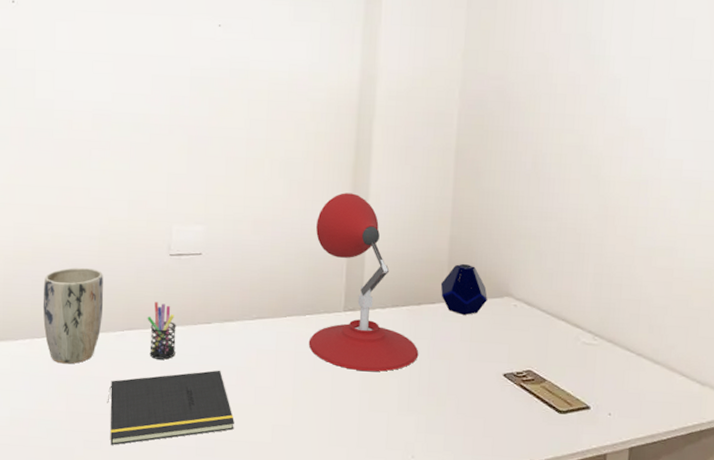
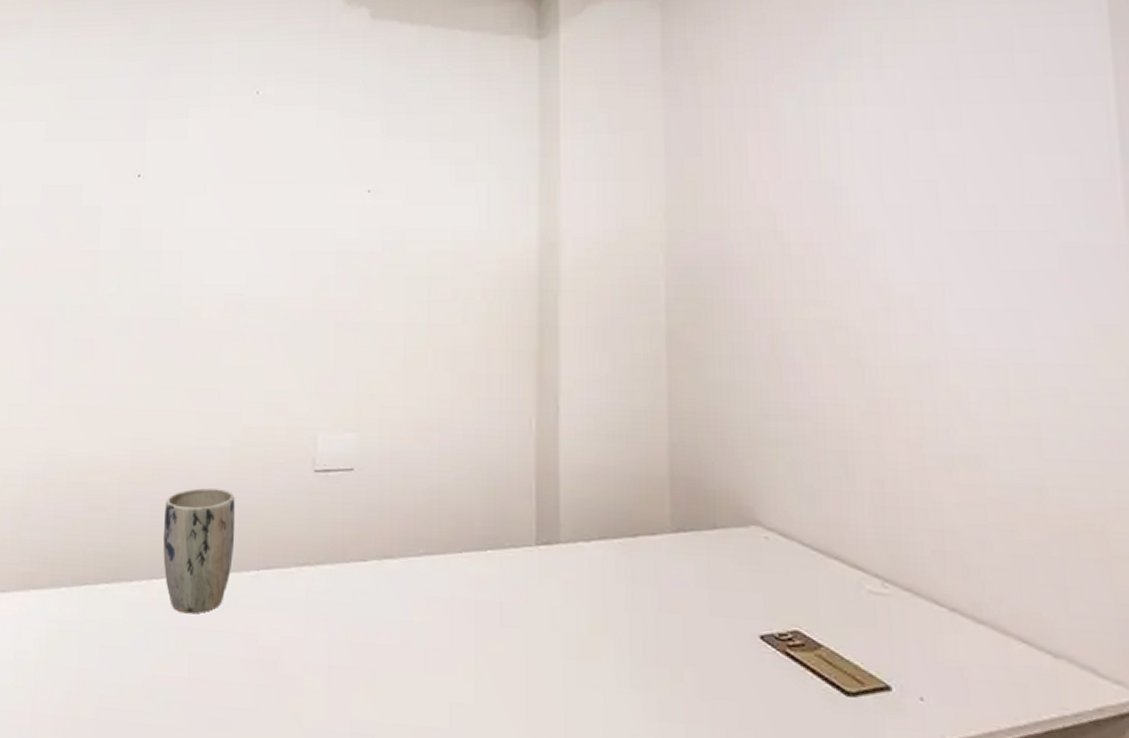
notepad: present [107,370,234,445] -> none [238,624,400,727]
pen holder: present [147,302,176,360] -> none [287,532,324,609]
desk lamp: present [308,193,419,372] -> none [492,388,640,630]
speaker: present [440,263,488,315] -> none [661,479,727,551]

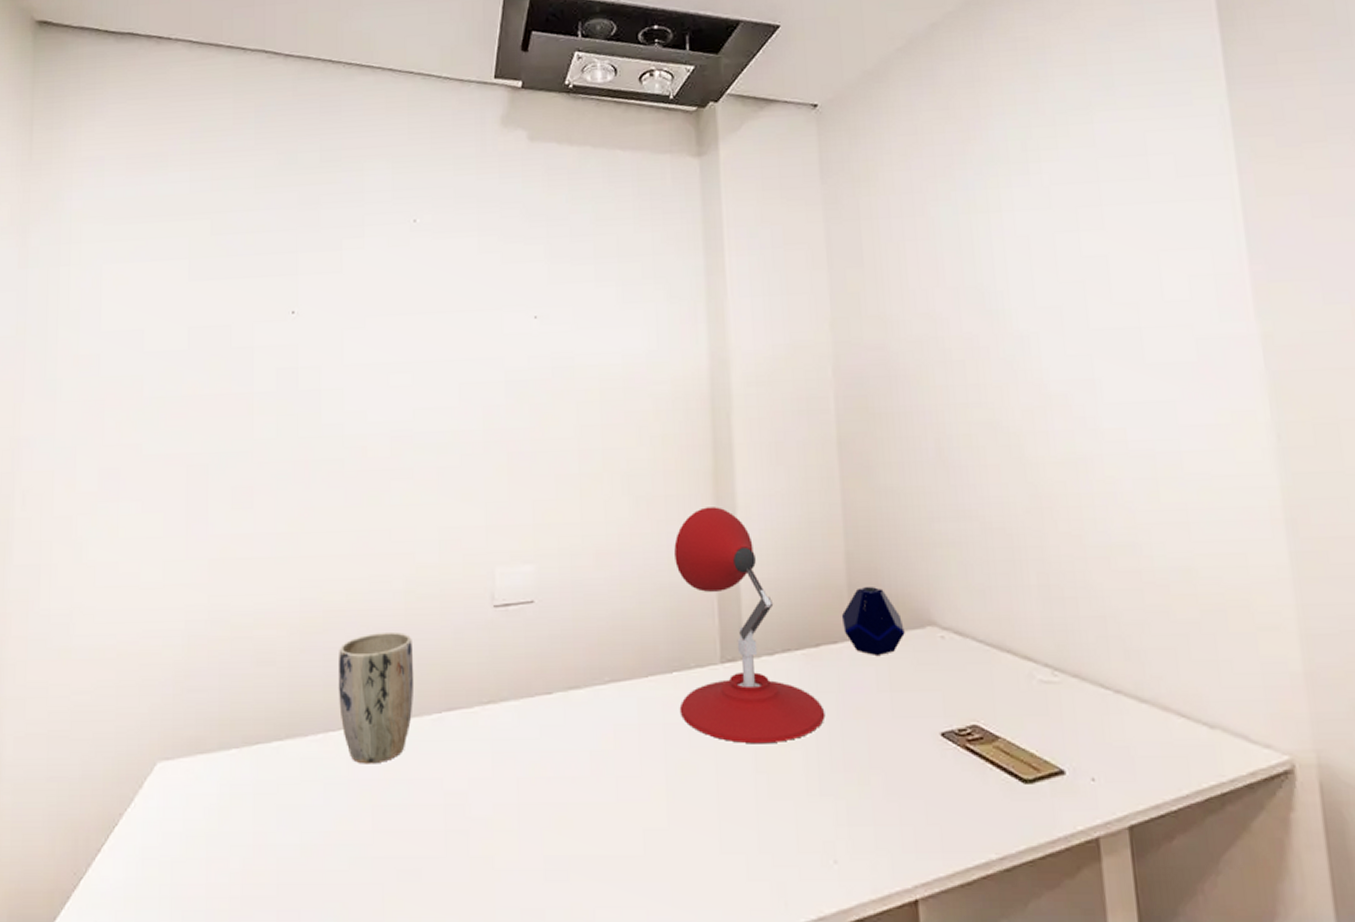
desk lamp: none [492,388,640,630] -> present [674,507,825,744]
speaker: none [661,479,727,551] -> present [841,586,905,655]

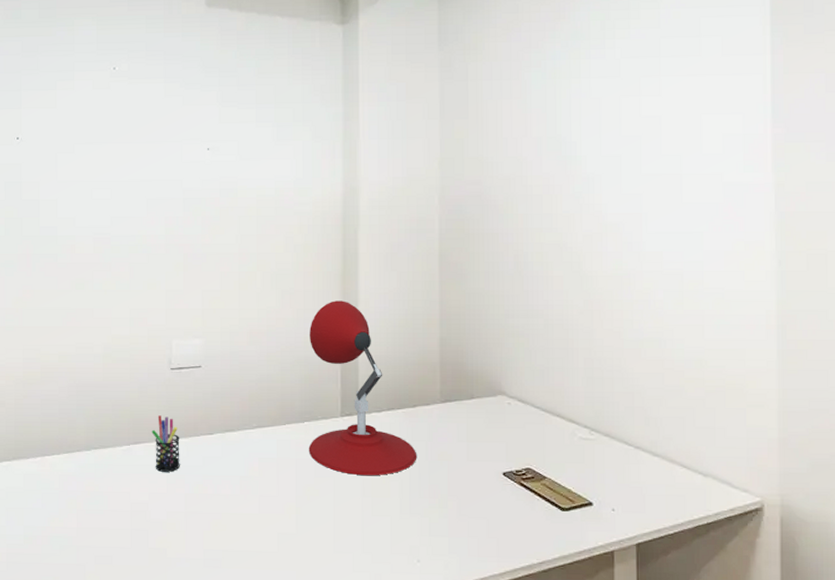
plant pot: present [338,631,415,764] -> none [52,385,110,480]
pen holder: none [470,670,509,748] -> present [151,415,180,472]
speaker: present [841,586,905,655] -> none [434,364,481,415]

